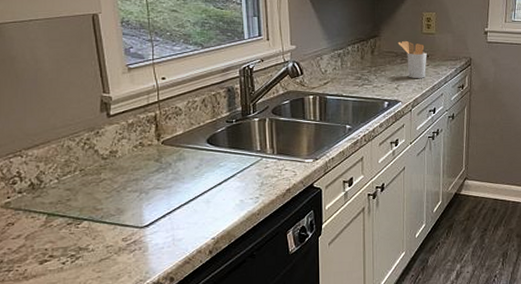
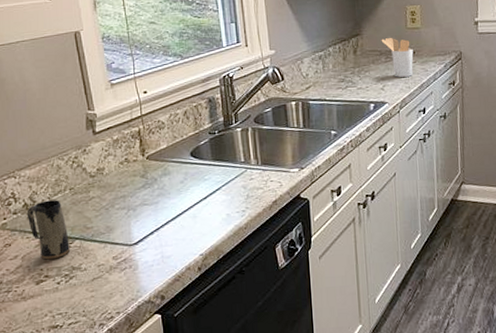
mug: none [32,180,78,240] -> present [26,200,71,260]

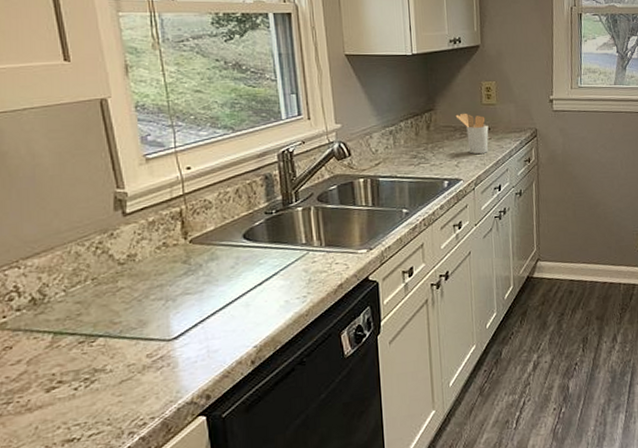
mug: present [26,200,71,260] -> none [34,292,92,363]

